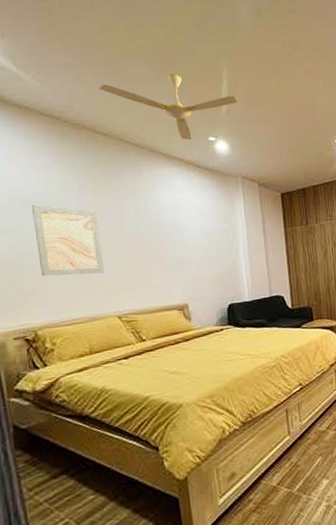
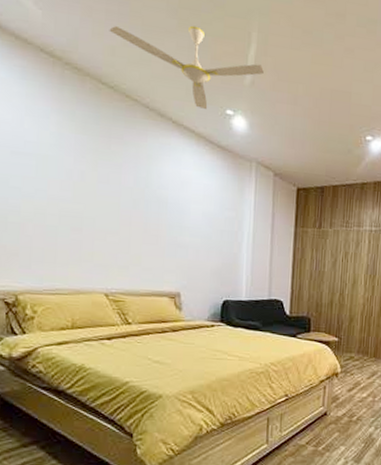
wall art: present [31,204,105,277] -> none [21,155,96,245]

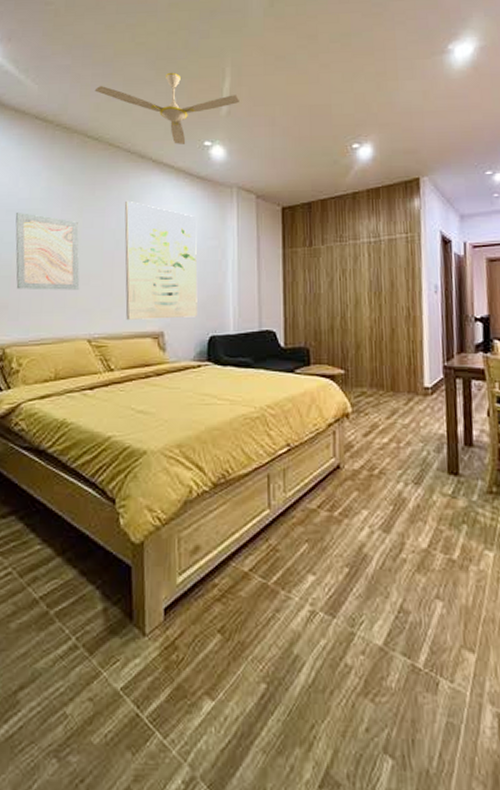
wall art: none [21,155,96,245] -> present [15,212,80,290]
wall art: none [142,160,215,282] -> present [124,200,198,320]

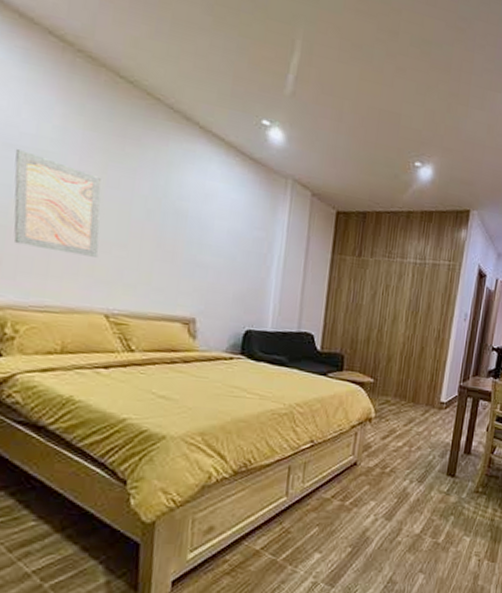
ceiling fan: present [94,72,239,144] -> none [132,15,307,117]
wall art: present [124,200,198,320] -> none [153,166,244,309]

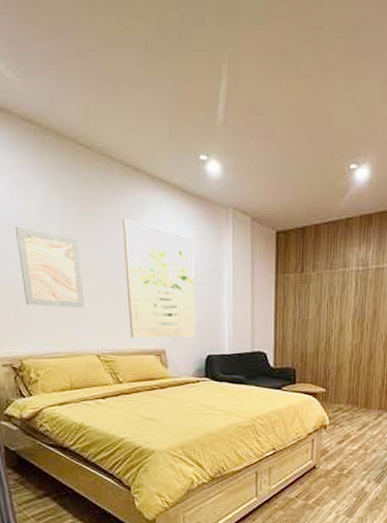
wall art: none [153,166,244,309] -> present [121,218,195,338]

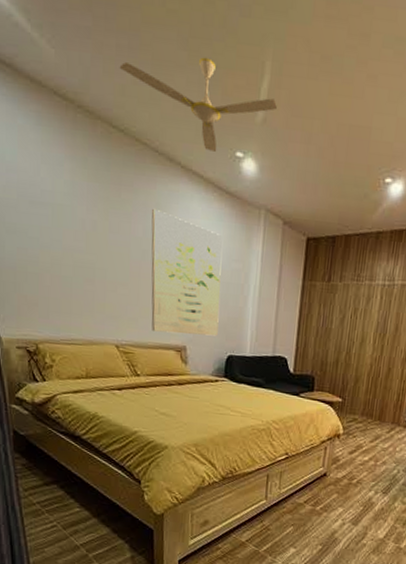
wall art: present [15,226,85,308] -> none [39,204,107,296]
ceiling fan: none [82,68,236,157] -> present [119,57,277,152]

